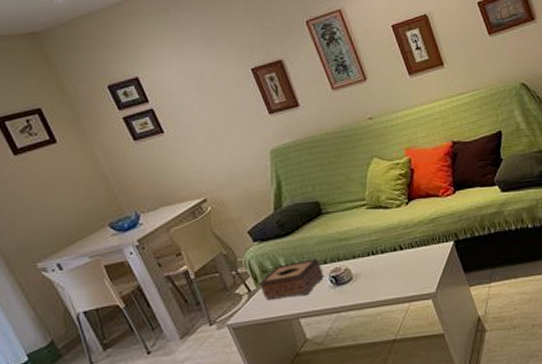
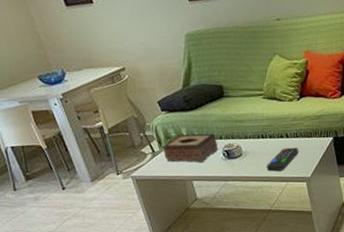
remote control: none [382,260,418,293] -> present [266,147,299,172]

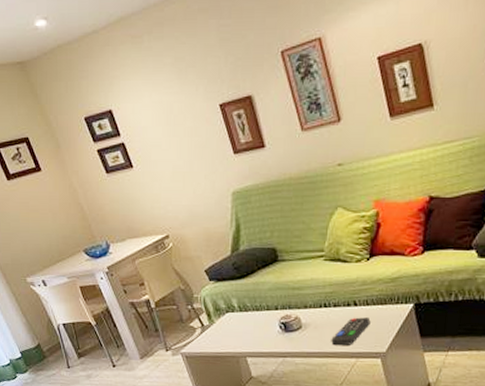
tissue box: present [162,133,219,163] -> none [212,303,274,337]

